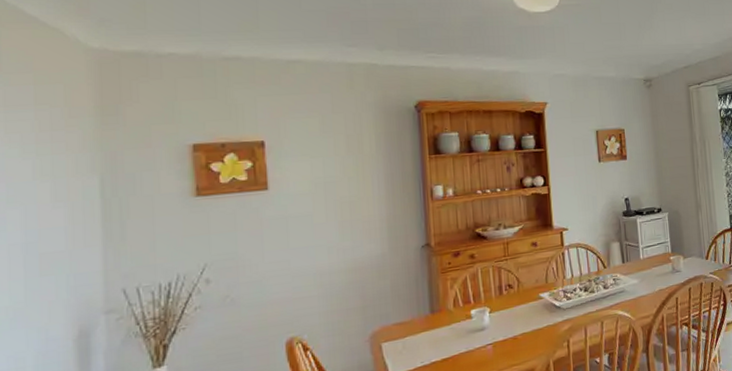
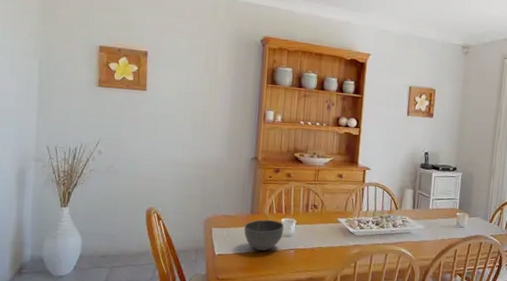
bowl: none [424,314,476,357] -> present [244,219,284,251]

